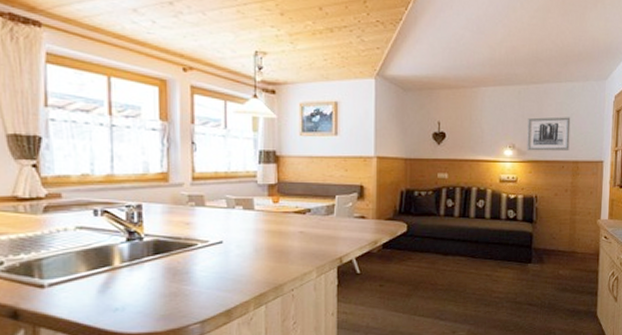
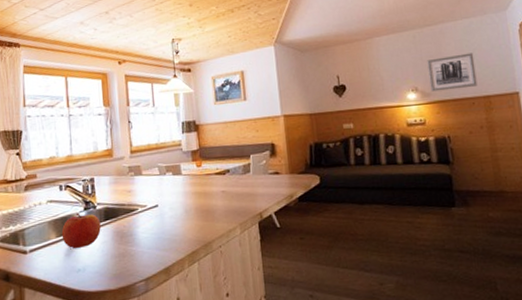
fruit: none [94,243,148,284] -> present [61,213,101,248]

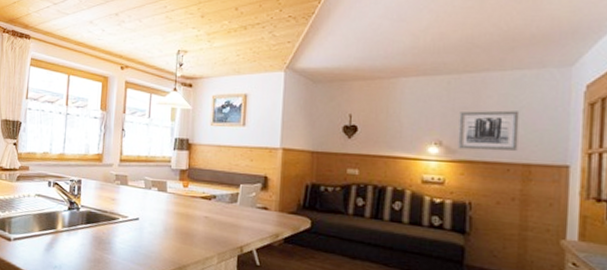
fruit: present [61,213,101,248] -> none [44,211,82,246]

